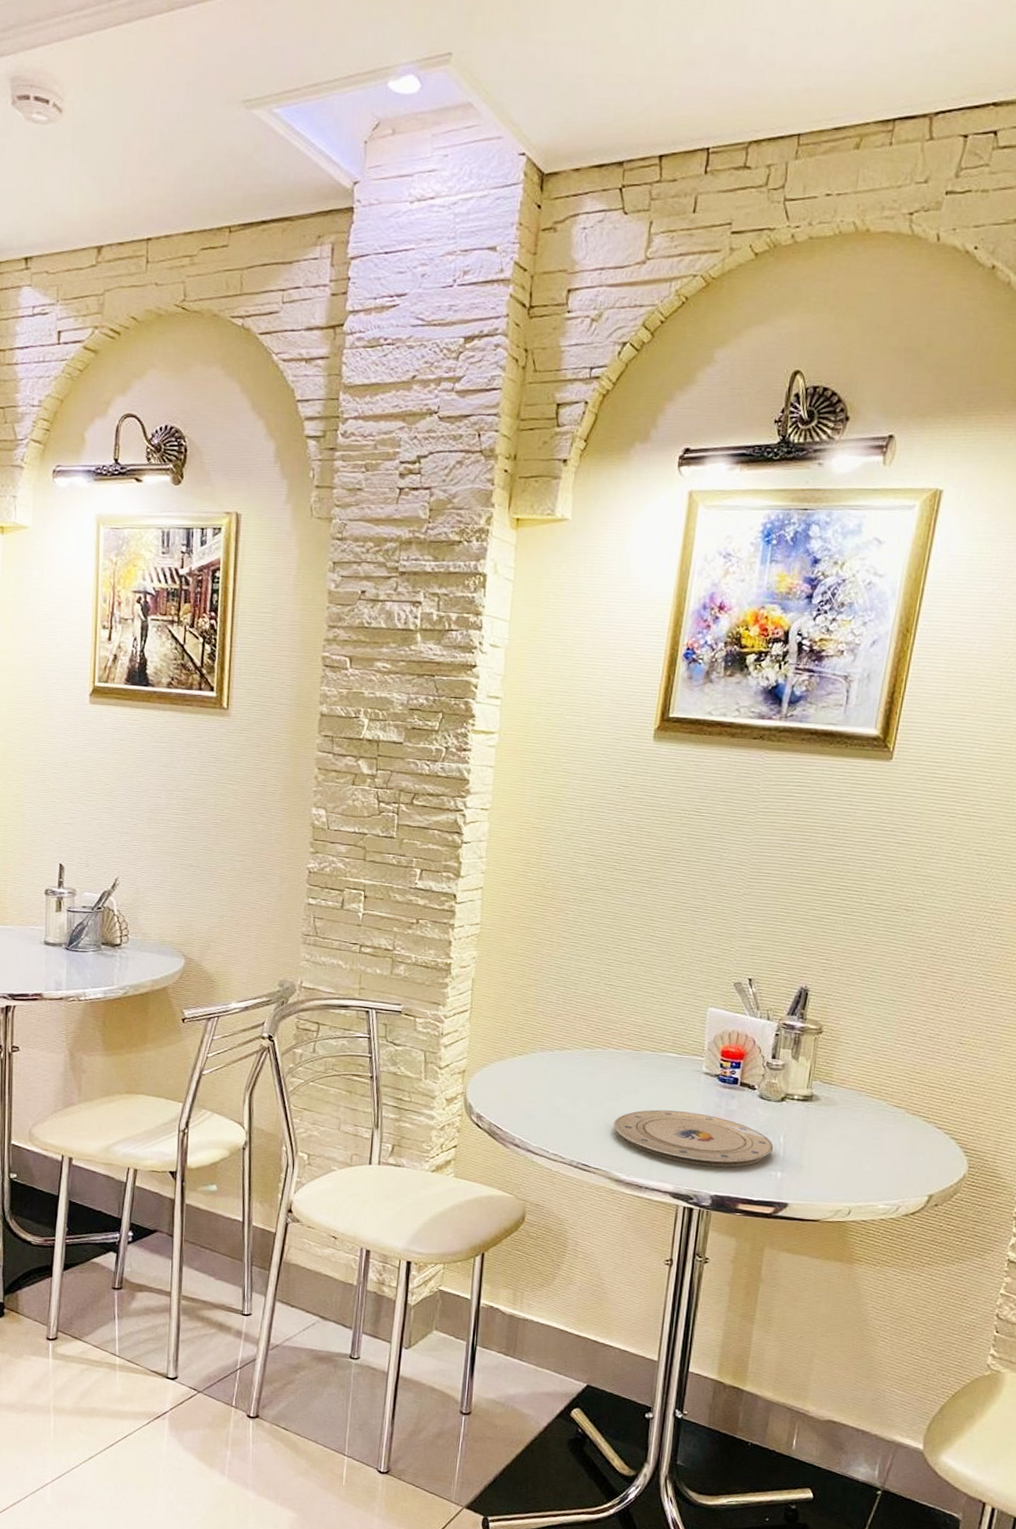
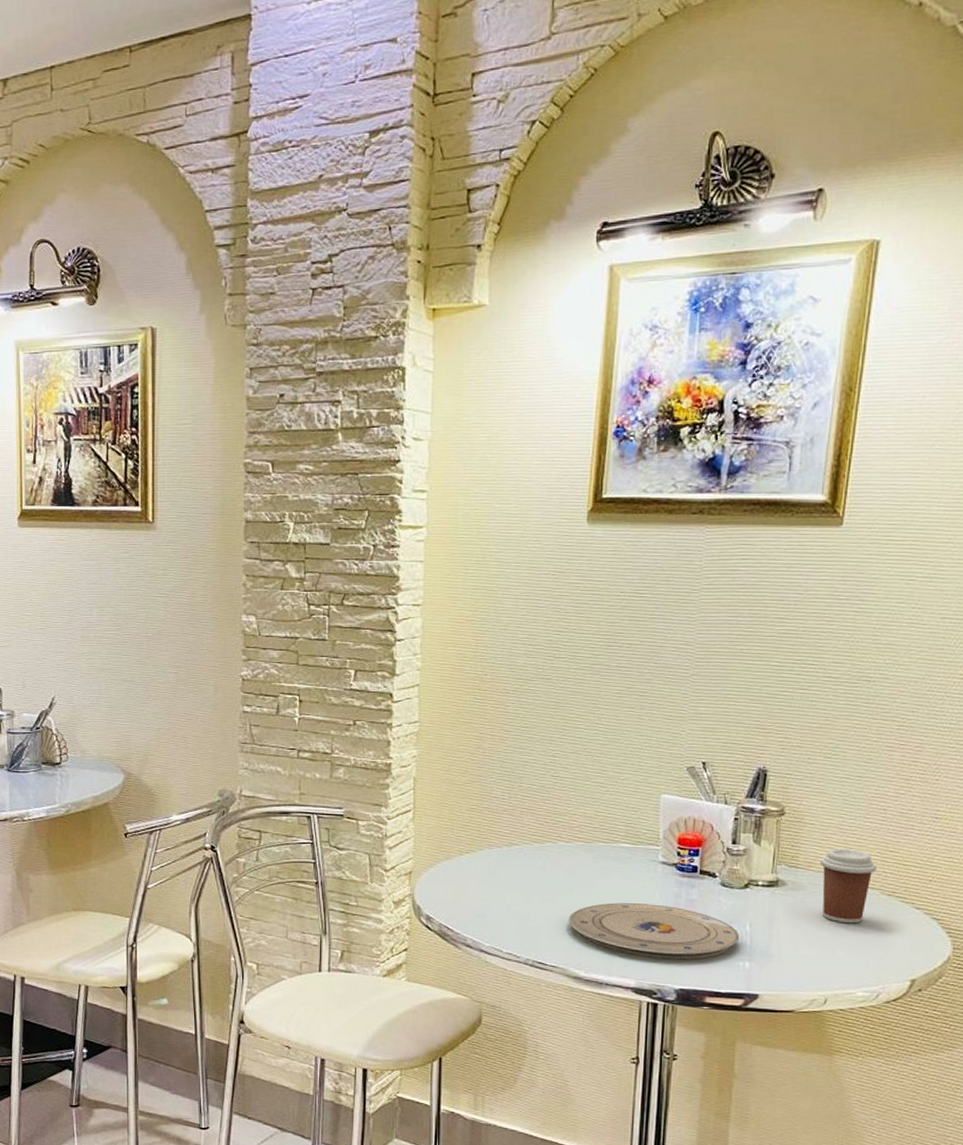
coffee cup: none [851,1067,904,1140] -> present [820,849,877,924]

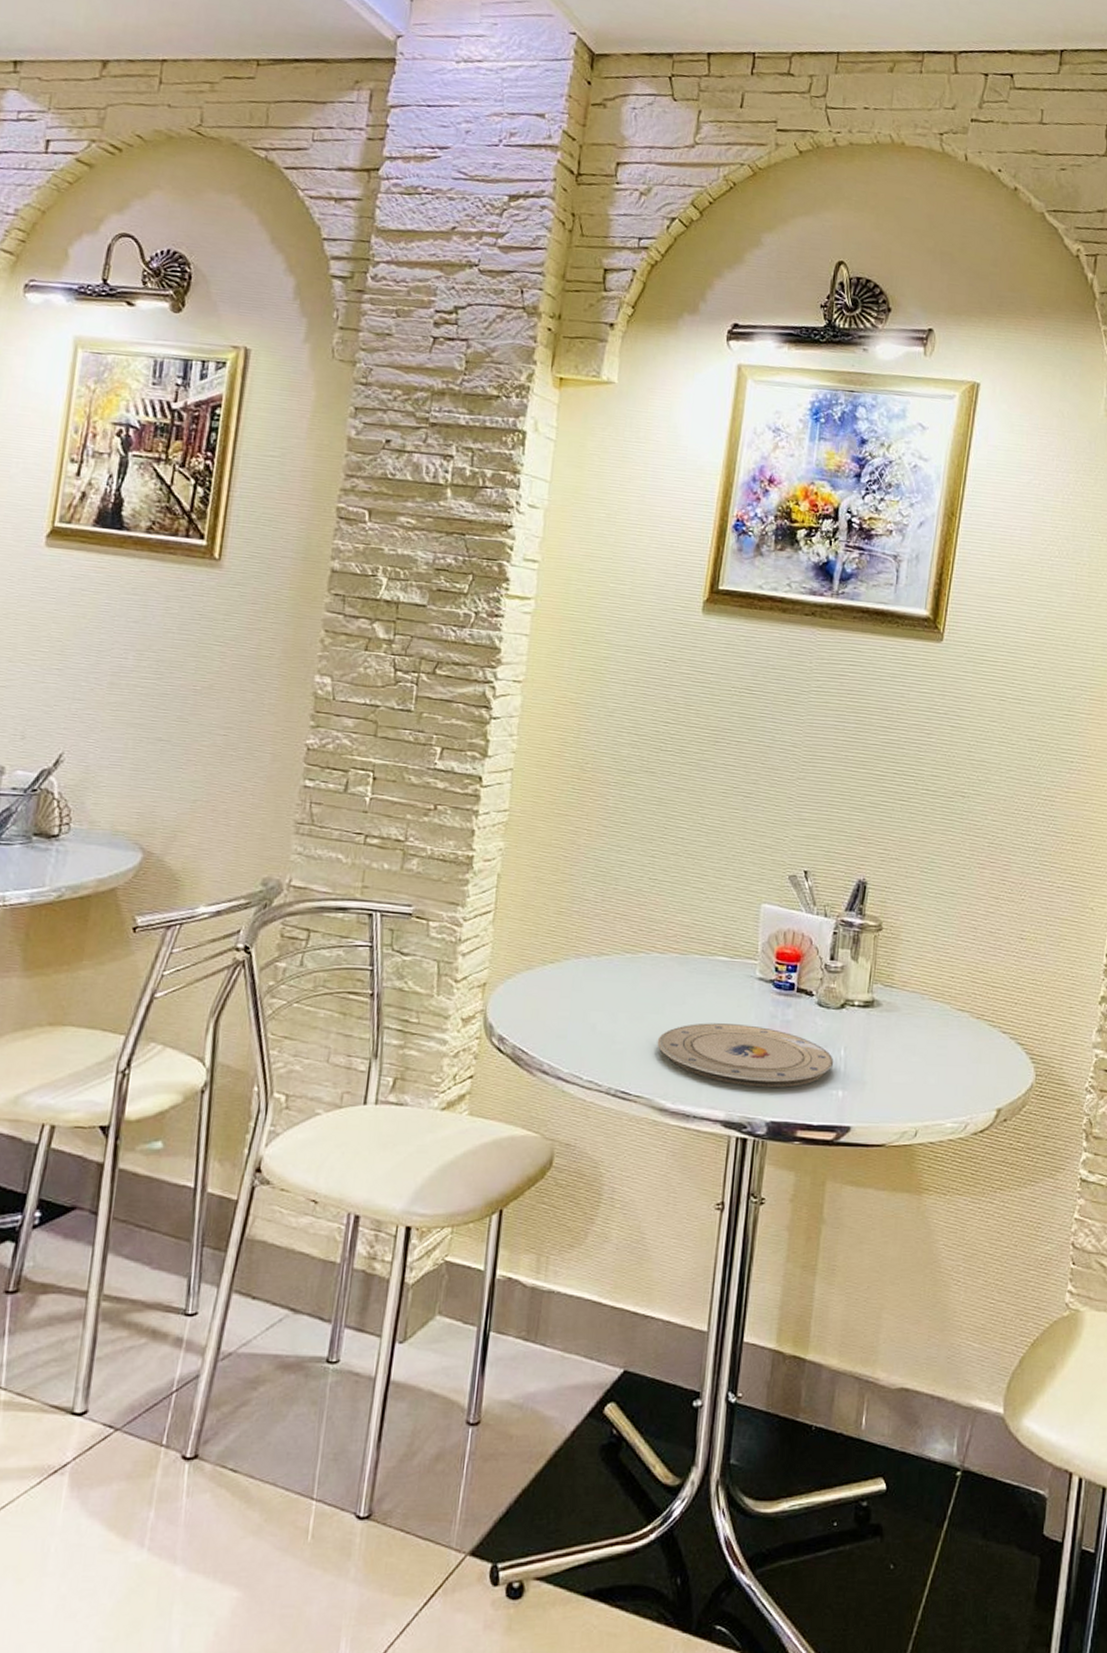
coffee cup: present [820,849,877,924] -> none [914,967,967,1048]

